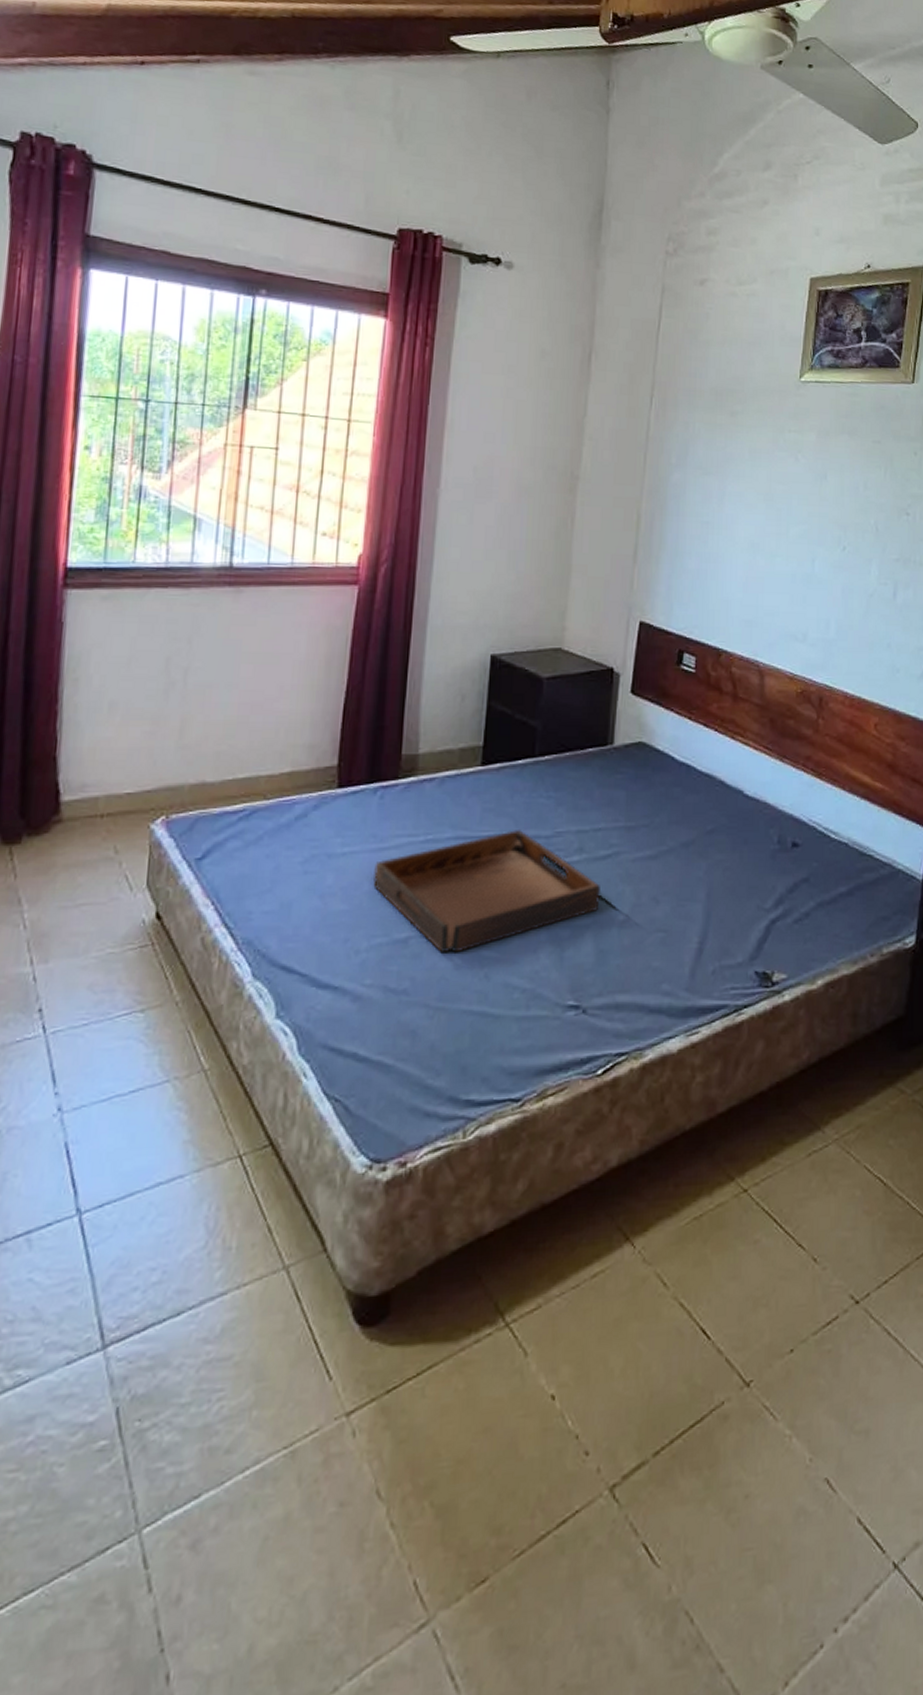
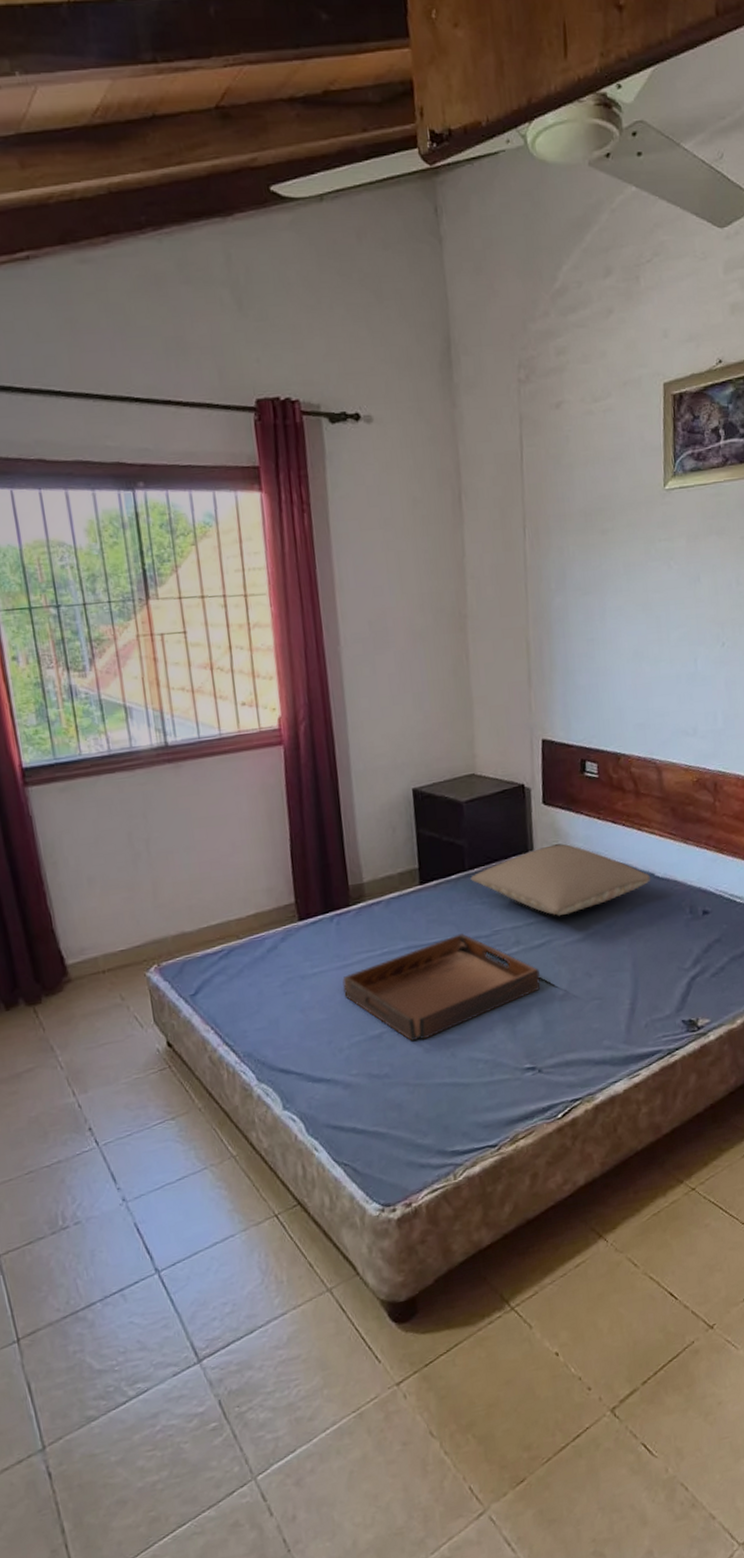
pillow: none [539,741,739,824] -> present [470,844,651,916]

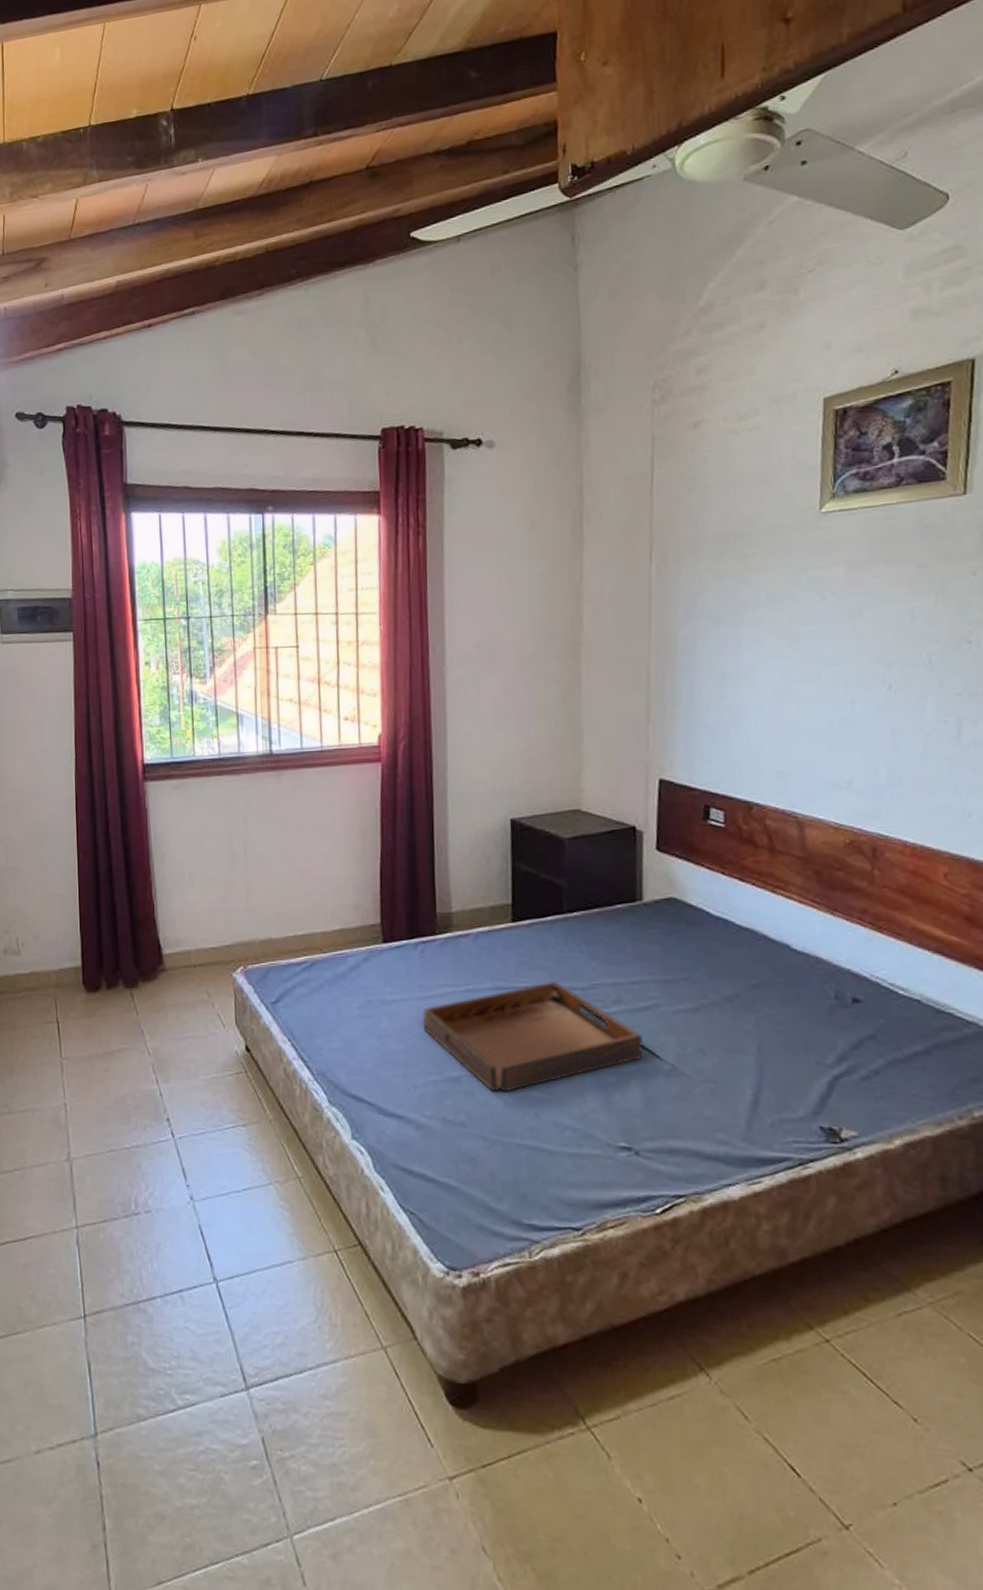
pillow: present [470,844,651,916] -> none [568,897,786,978]

